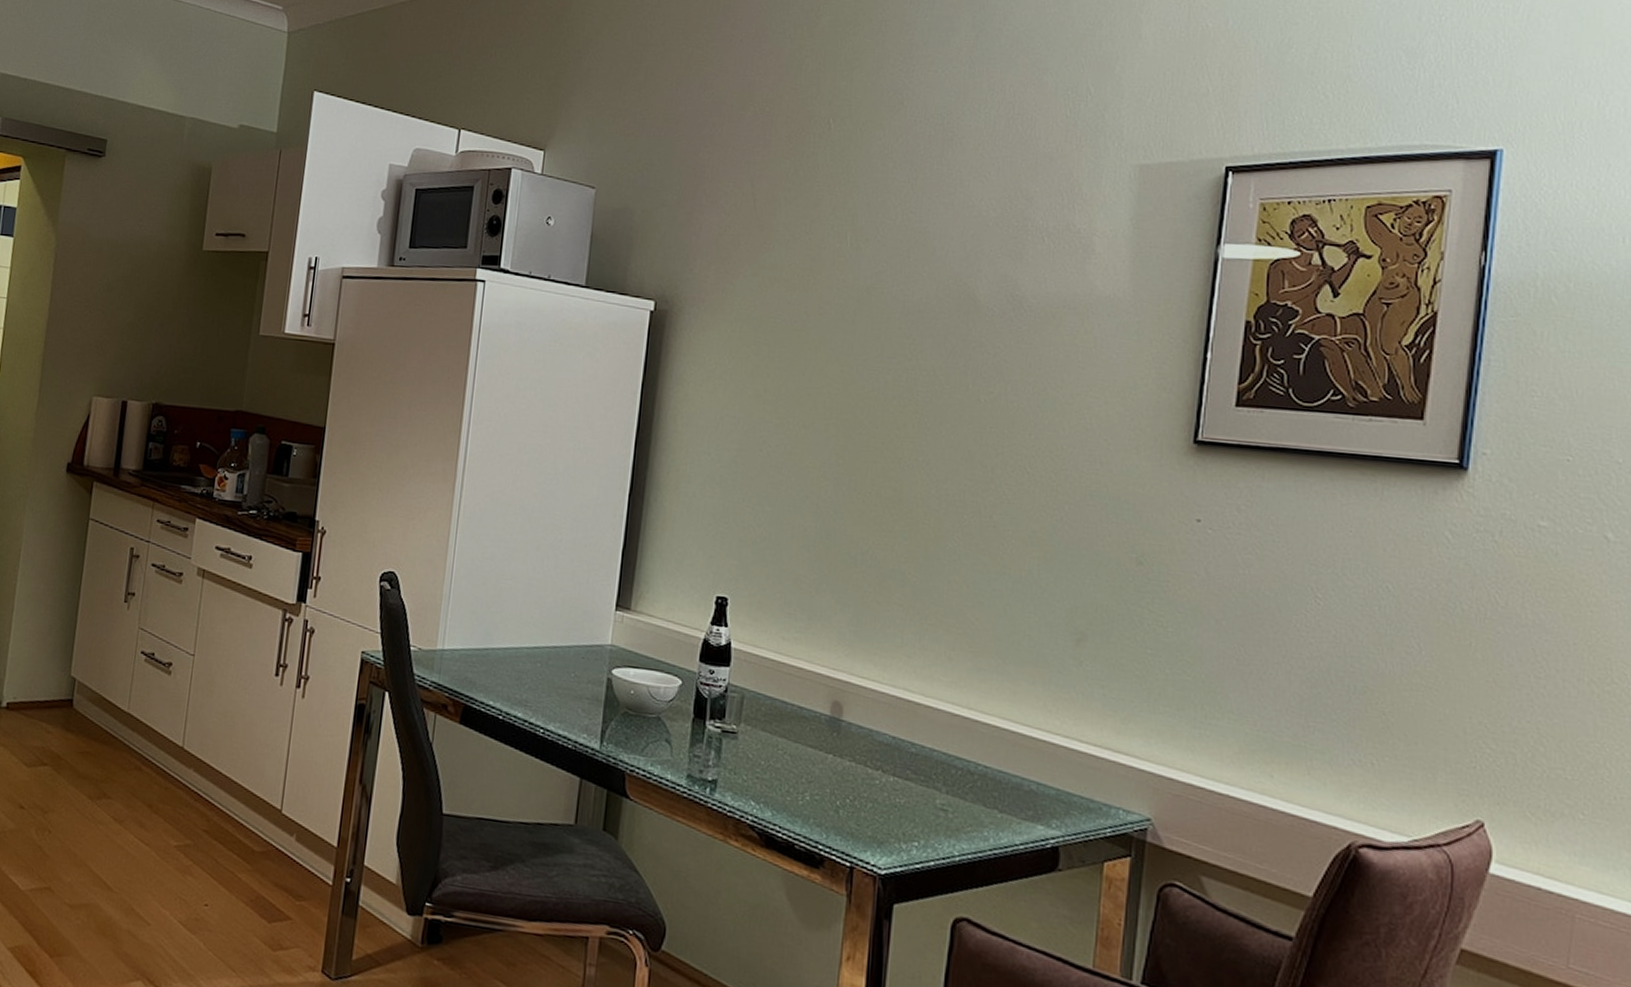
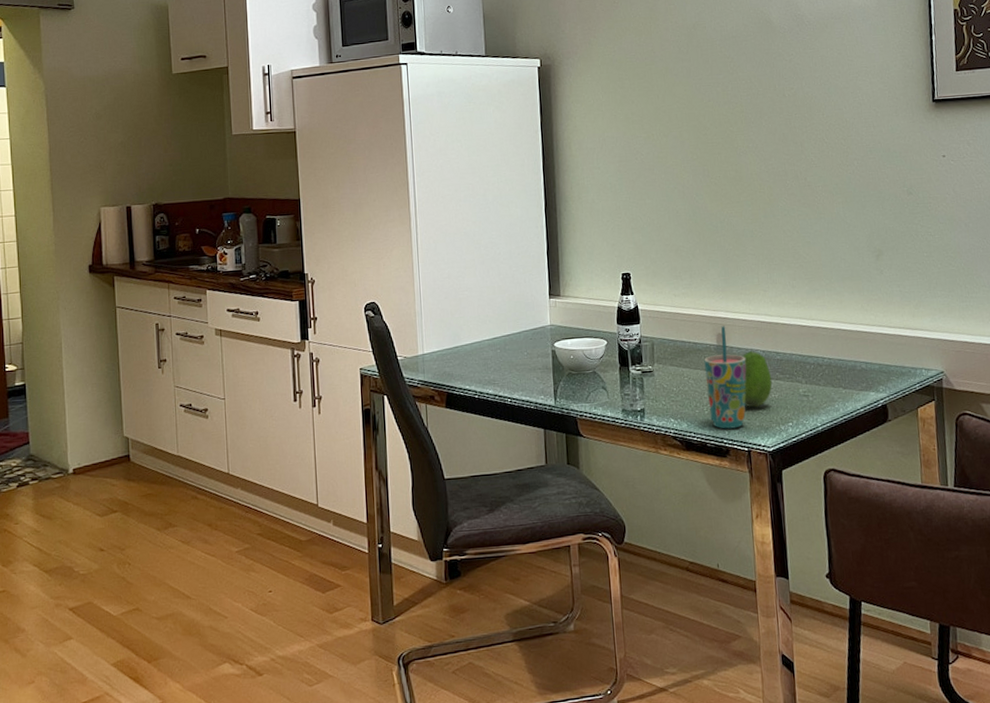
cup: none [805,692,867,833] -> present [704,326,747,429]
fruit: none [856,732,900,811] -> present [743,350,773,408]

